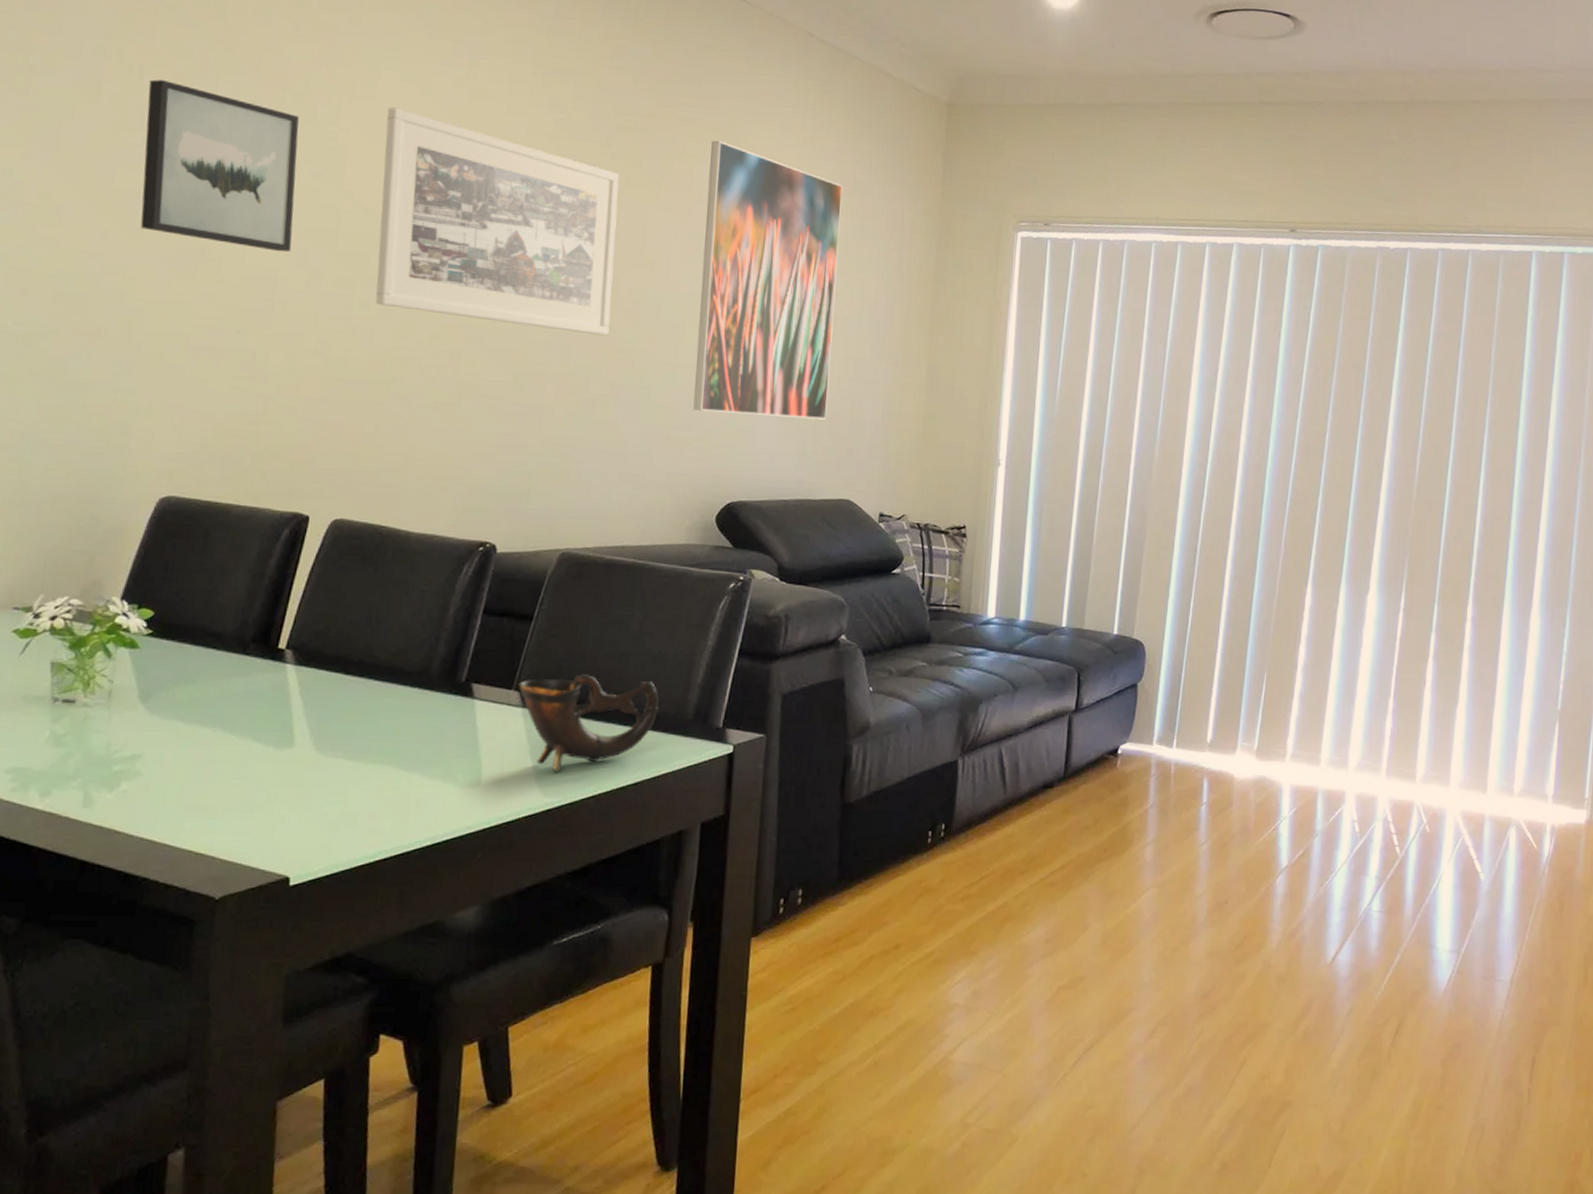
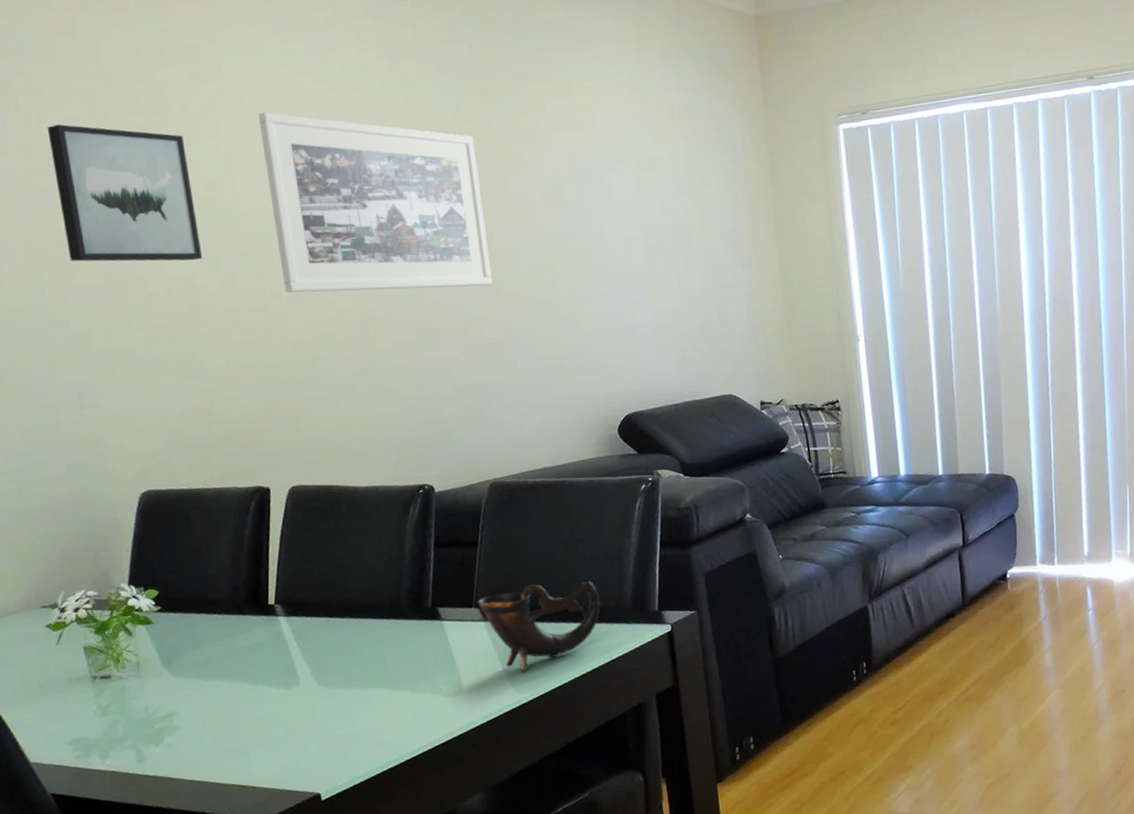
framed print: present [693,140,843,420] -> none [548,89,699,338]

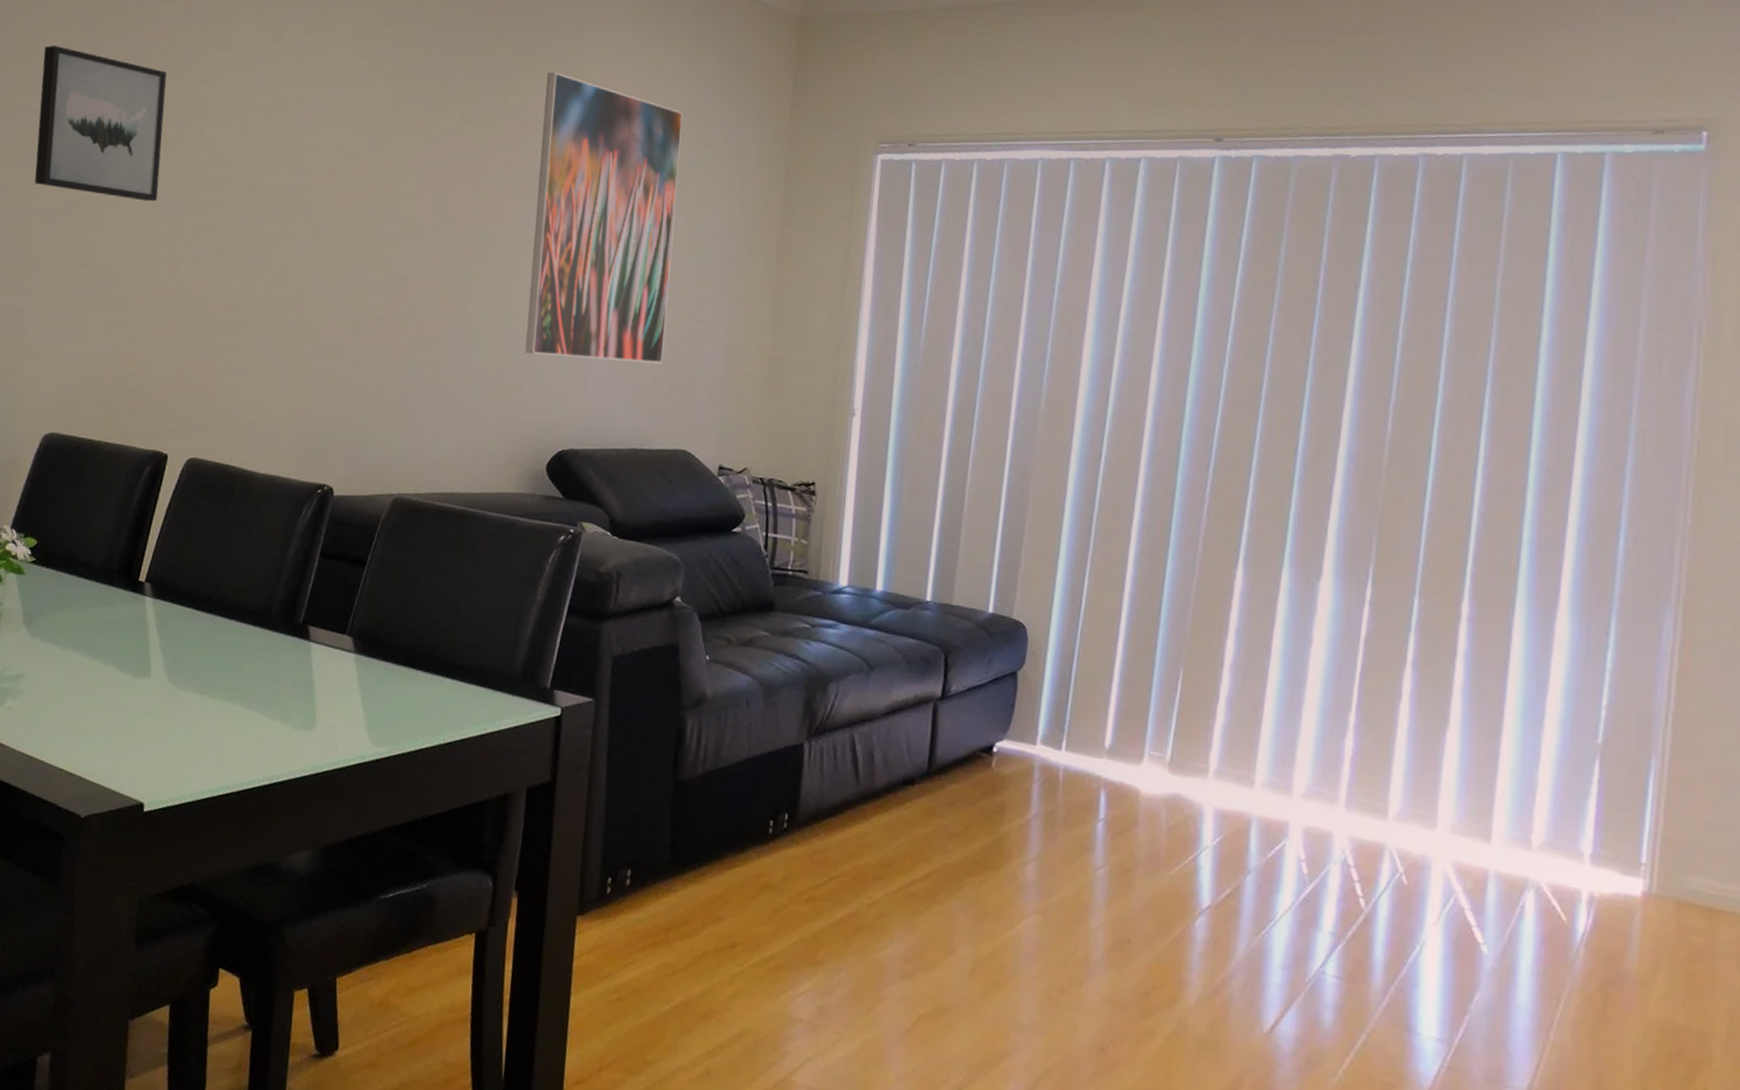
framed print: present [259,111,493,293] -> none [229,57,456,277]
cup: present [477,581,601,671] -> none [352,623,487,722]
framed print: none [548,89,699,338] -> present [525,72,683,364]

